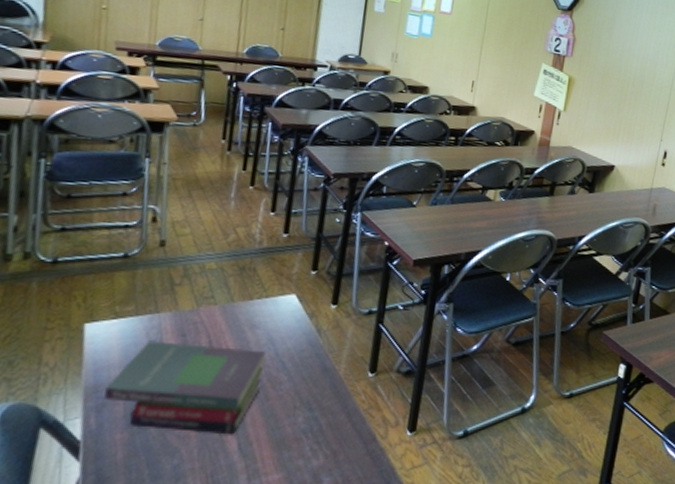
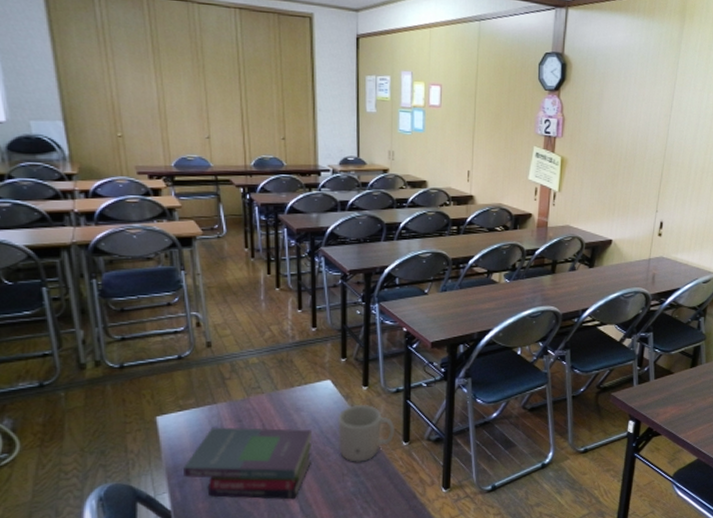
mug: none [294,325,362,395] -> present [337,404,395,463]

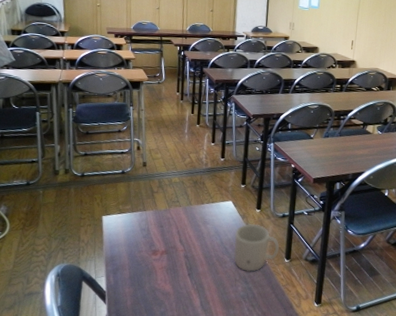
books: present [184,427,311,500] -> none [117,229,214,296]

